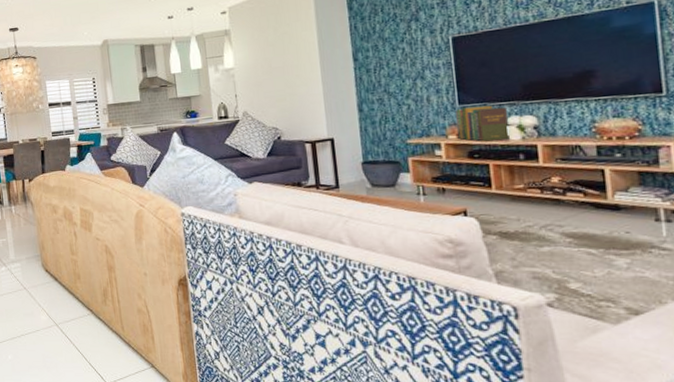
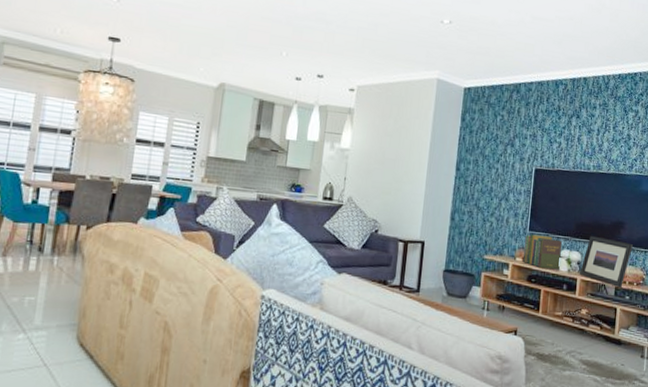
picture frame: none [539,92,614,146] -> present [580,235,633,288]

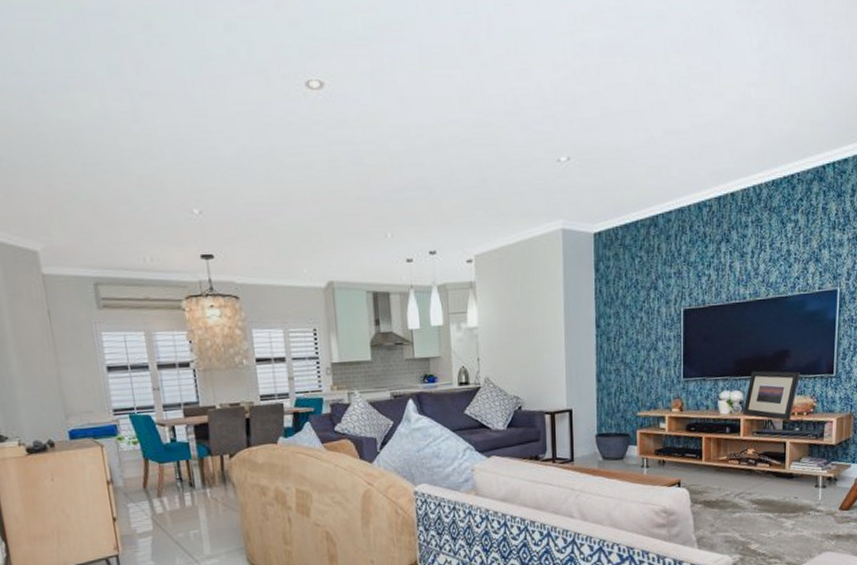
books: present [522,234,562,270] -> none [679,379,720,416]

